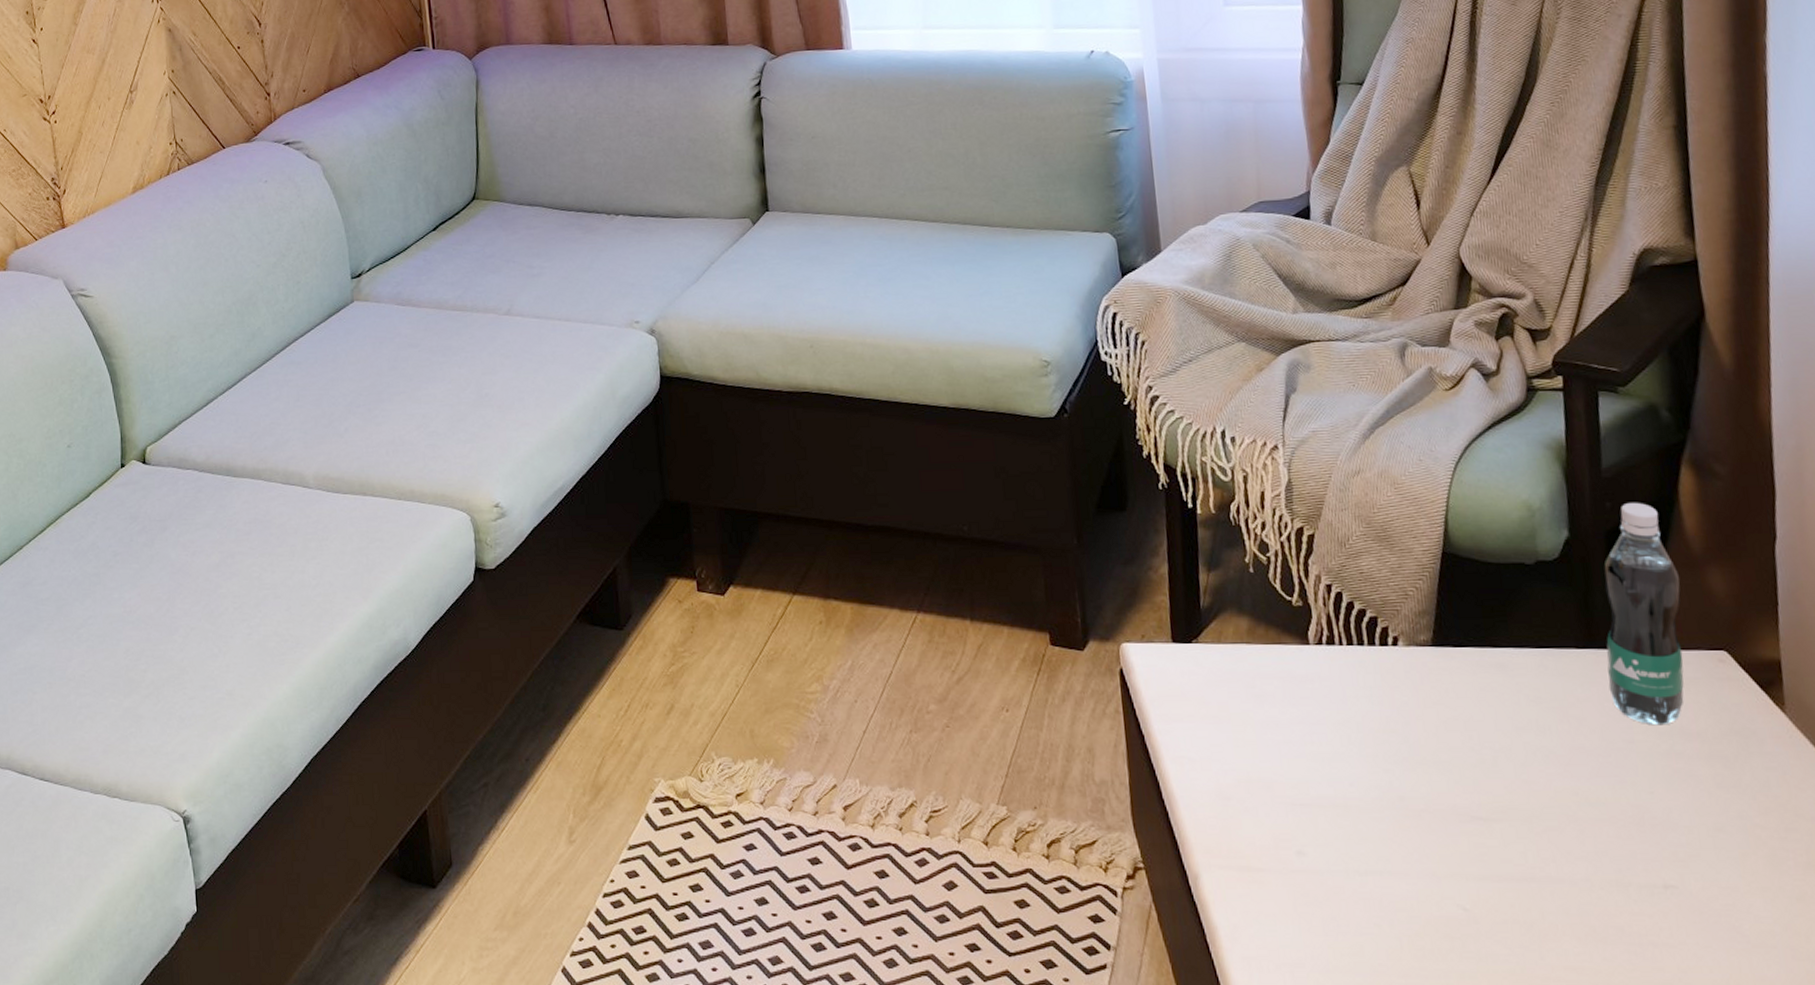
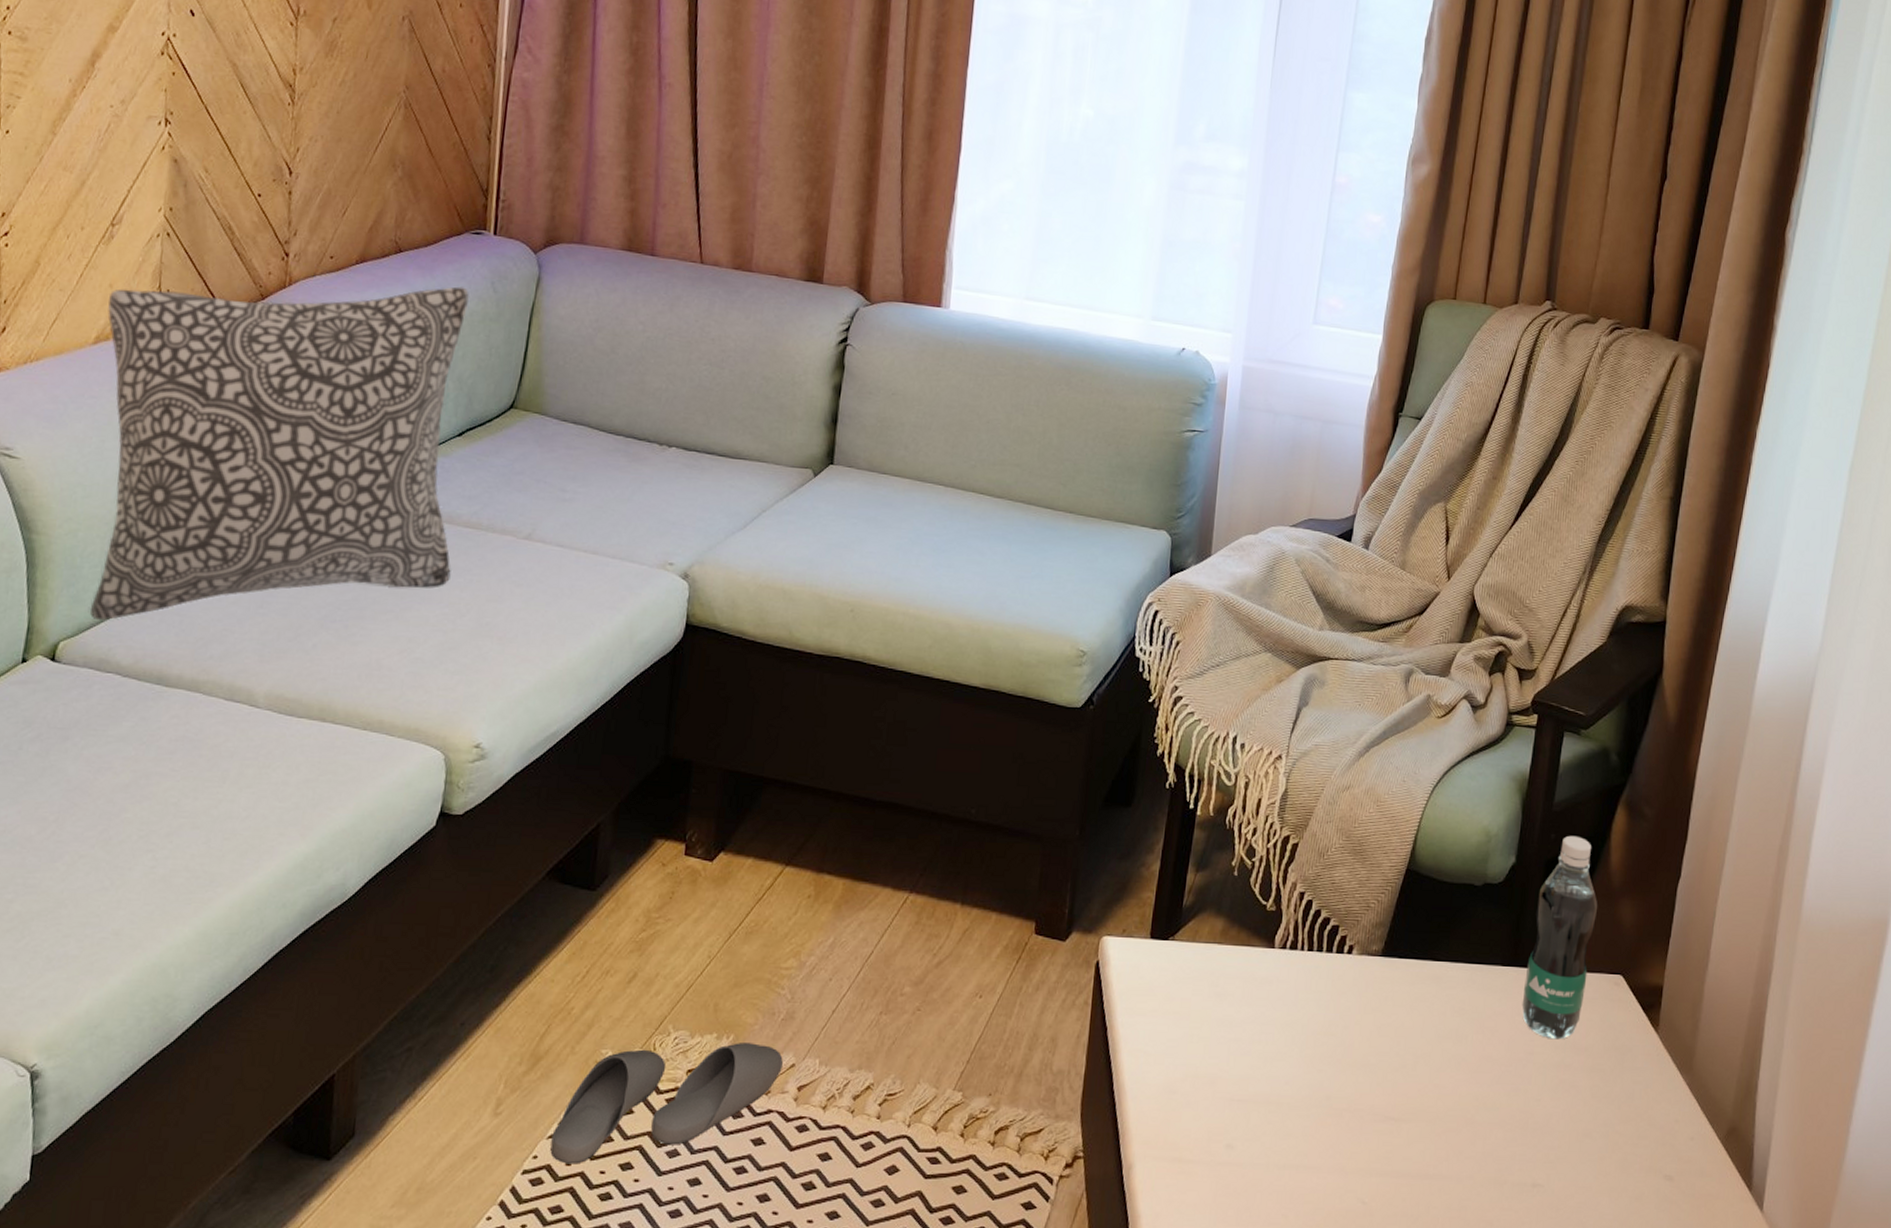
pillow: none [138,99,448,426] -> present [90,286,469,621]
slippers: none [623,766,825,887] -> present [550,1043,783,1164]

